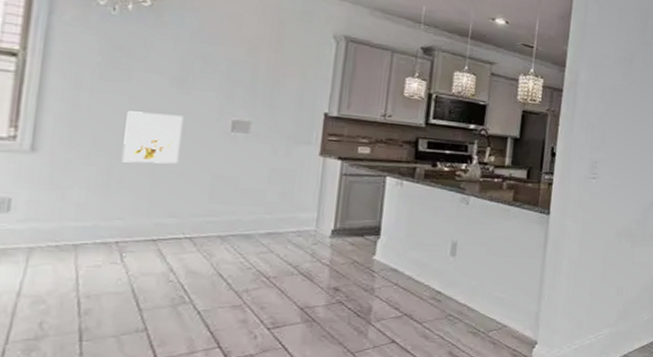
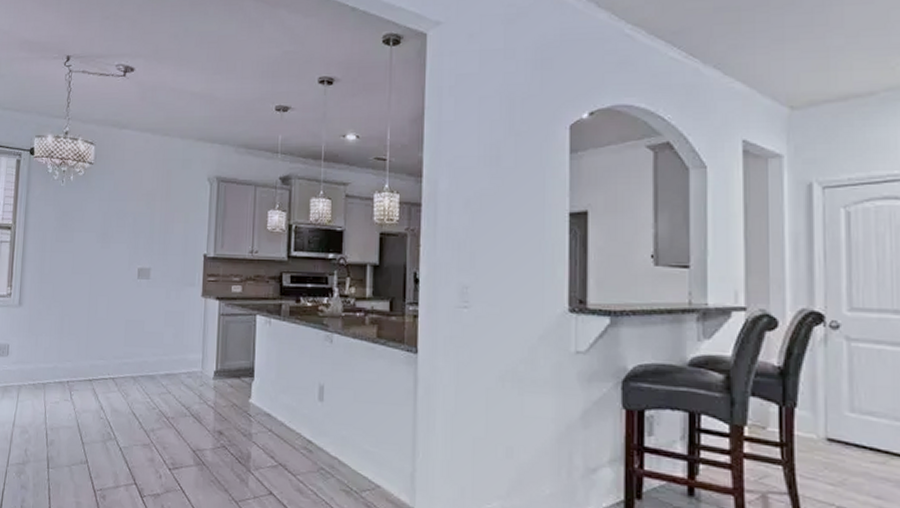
wall art: present [122,111,184,164] -> none [69,266,107,312]

